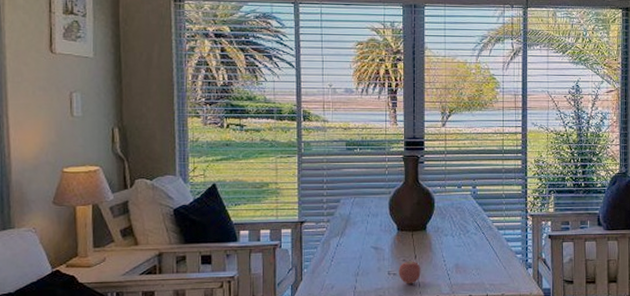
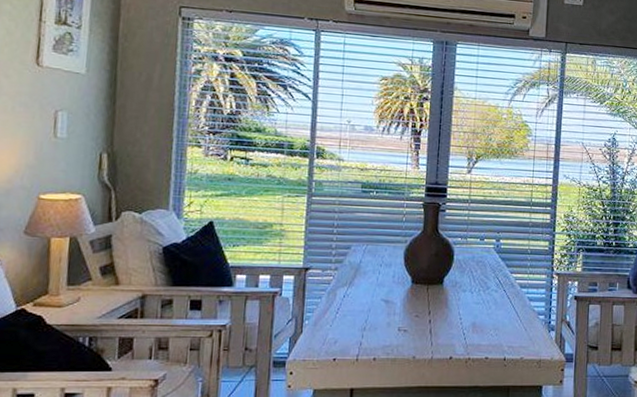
apple: present [399,260,421,284] -> none [410,316,435,343]

